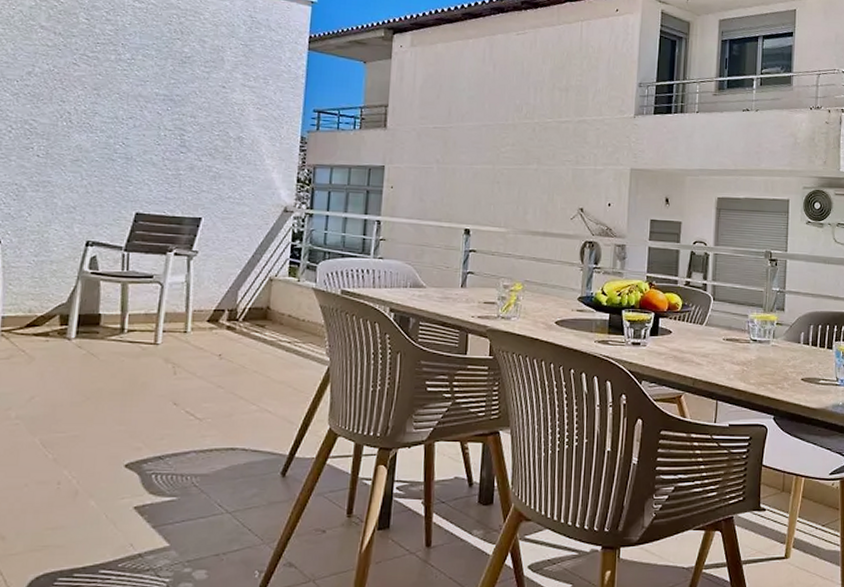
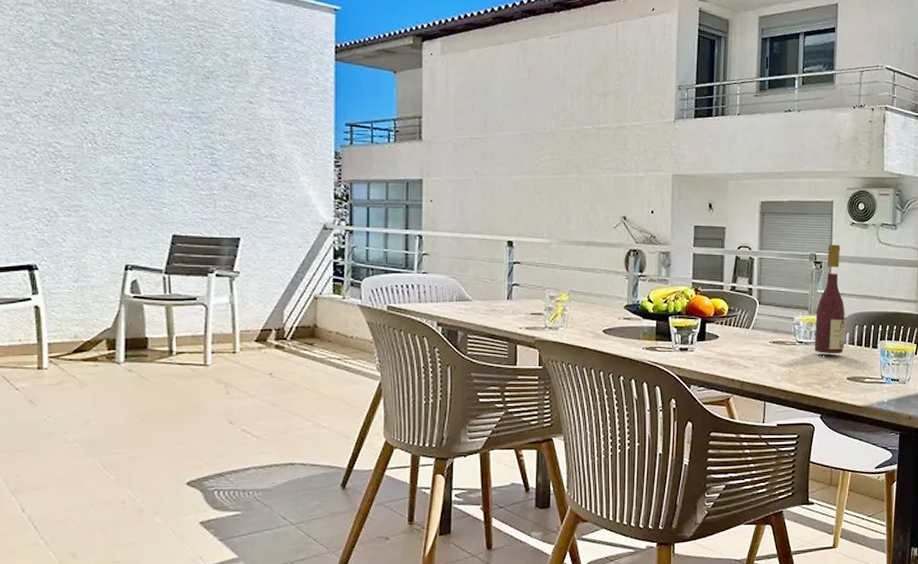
wine bottle: none [768,242,801,354] -> present [814,244,846,354]

